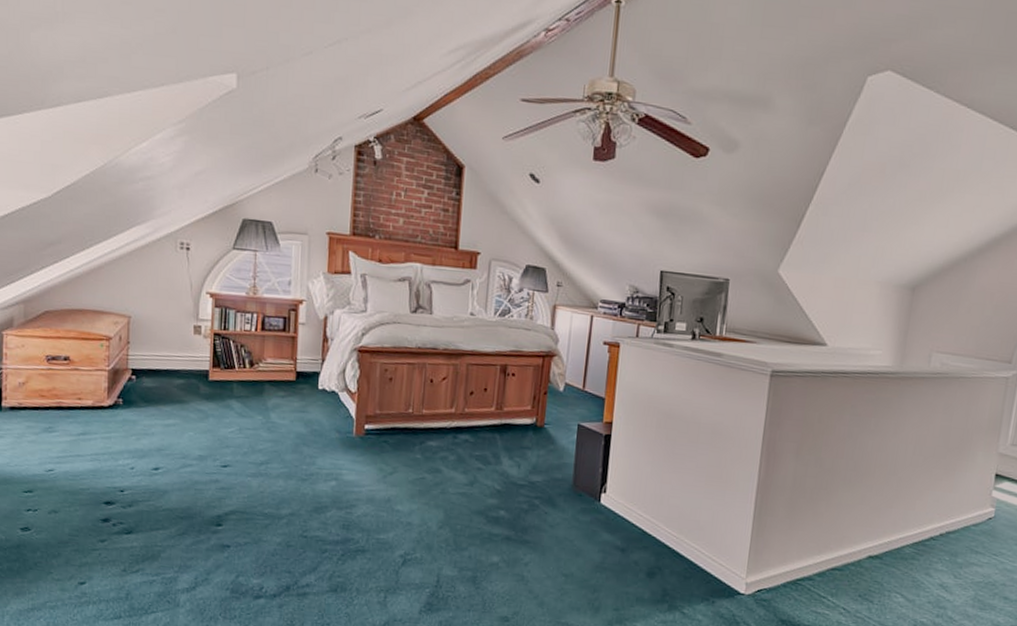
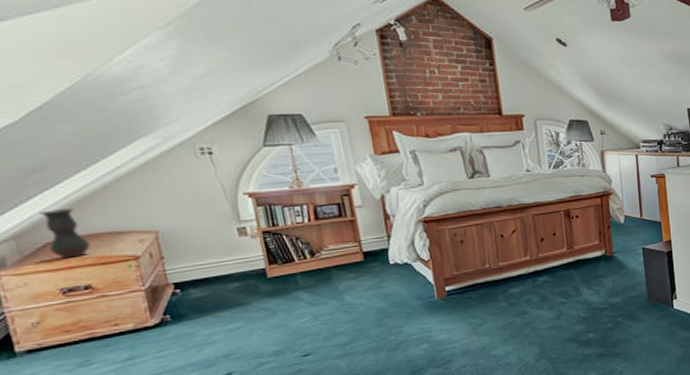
vase: none [46,281,77,329] -> present [38,208,90,259]

